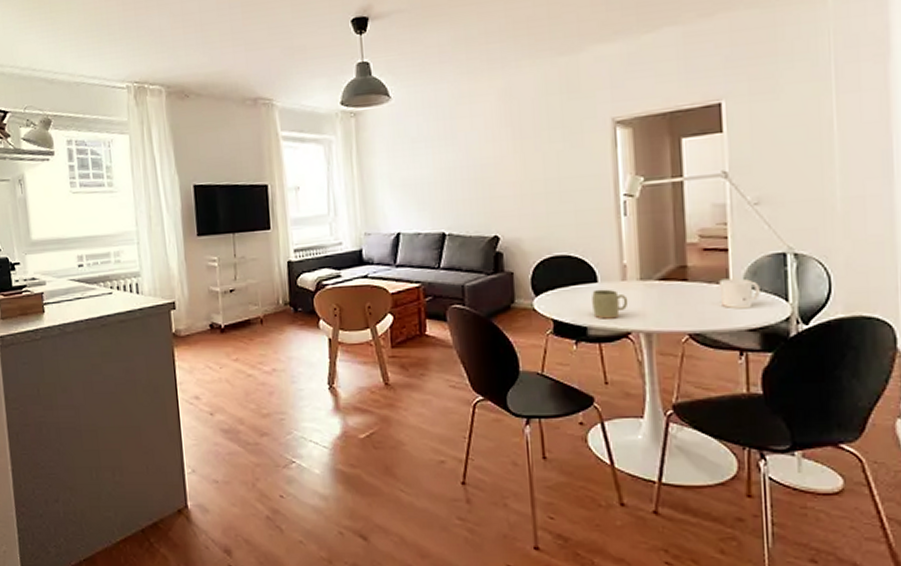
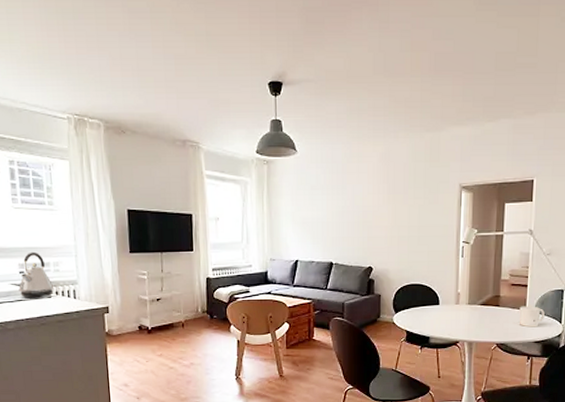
kettle: none [77,241,115,296] -> present [18,251,54,298]
mug: present [592,289,629,319] -> none [434,310,459,332]

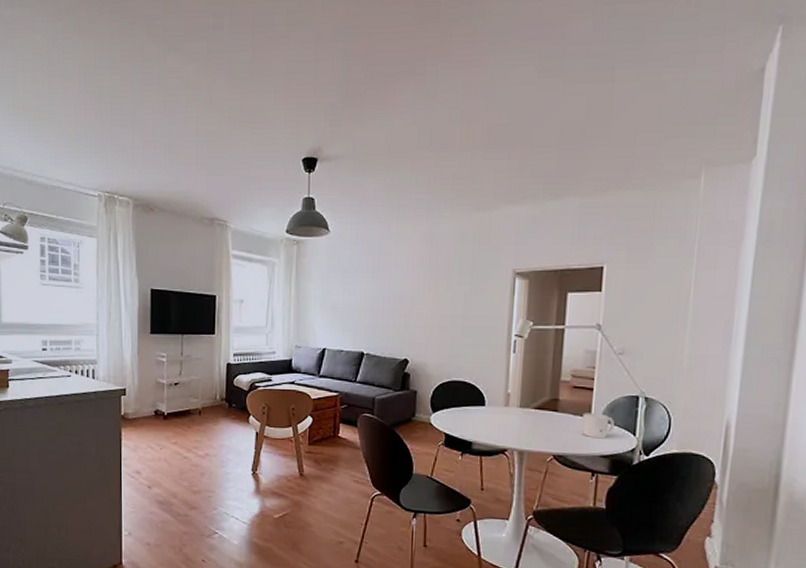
kettle: present [18,251,54,298] -> none [40,329,74,377]

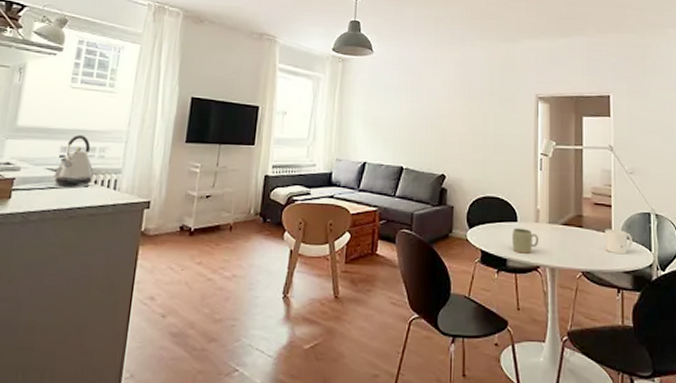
kettle: none [40,329,74,377] -> present [54,134,94,187]
mug: none [478,412,508,437] -> present [512,228,539,254]

